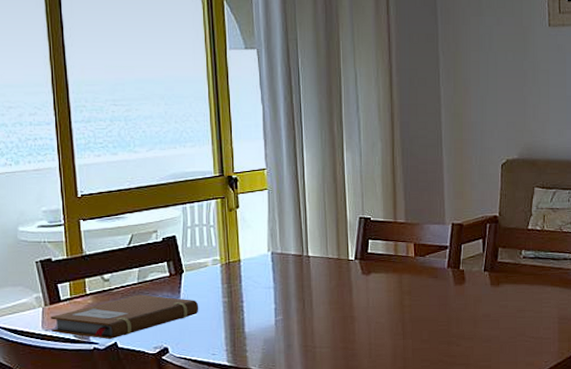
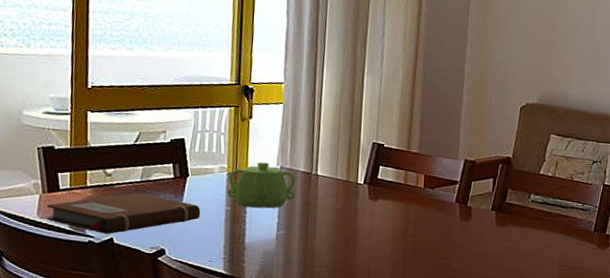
teapot: none [222,250,290,297] -> present [227,162,296,209]

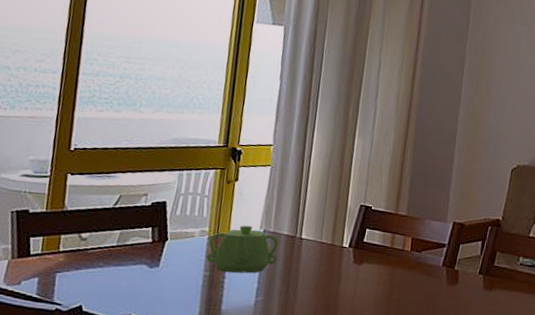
notebook: present [47,193,201,234] -> none [13,258,178,301]

